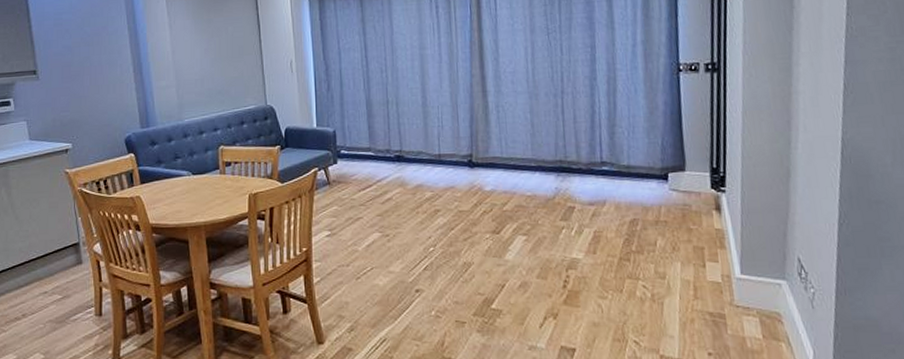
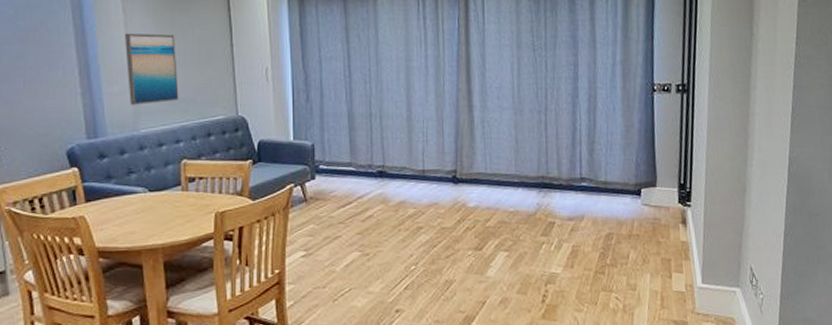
wall art: none [169,33,216,98] -> present [124,33,179,105]

